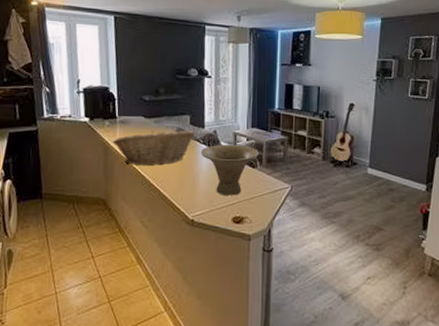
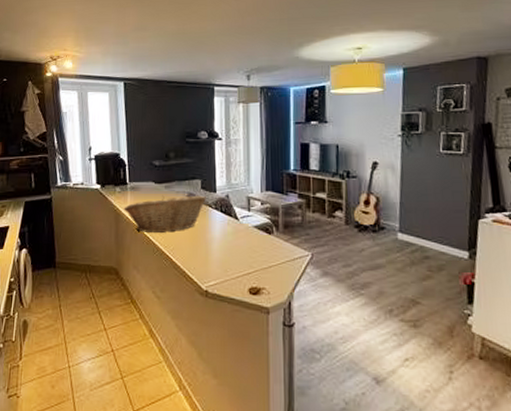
bowl: present [200,144,259,196] -> none [213,209,275,264]

